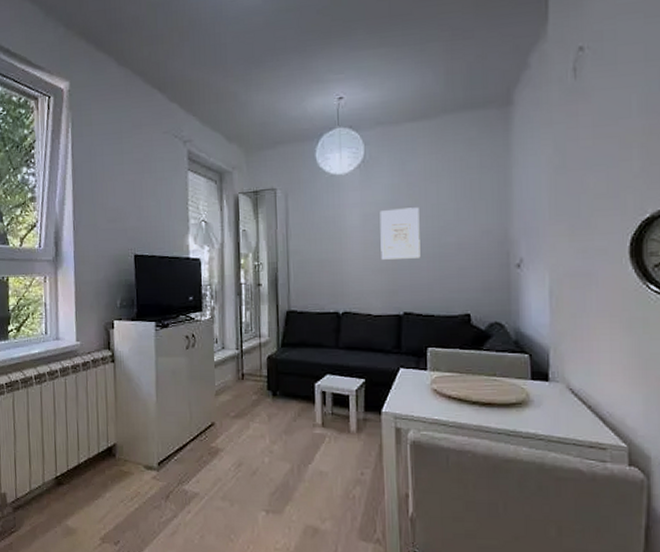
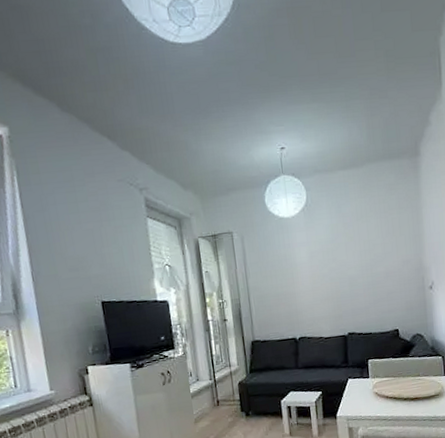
wall art: present [379,207,421,260] -> none [323,244,358,290]

